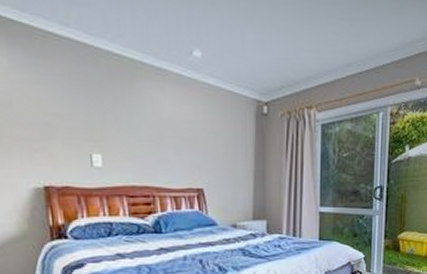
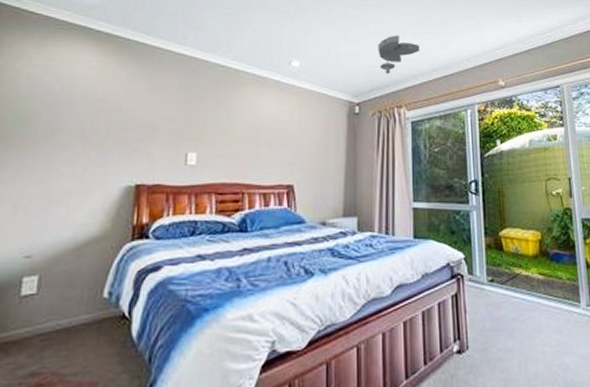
ceiling fan: none [288,20,334,69] -> present [378,35,420,74]

